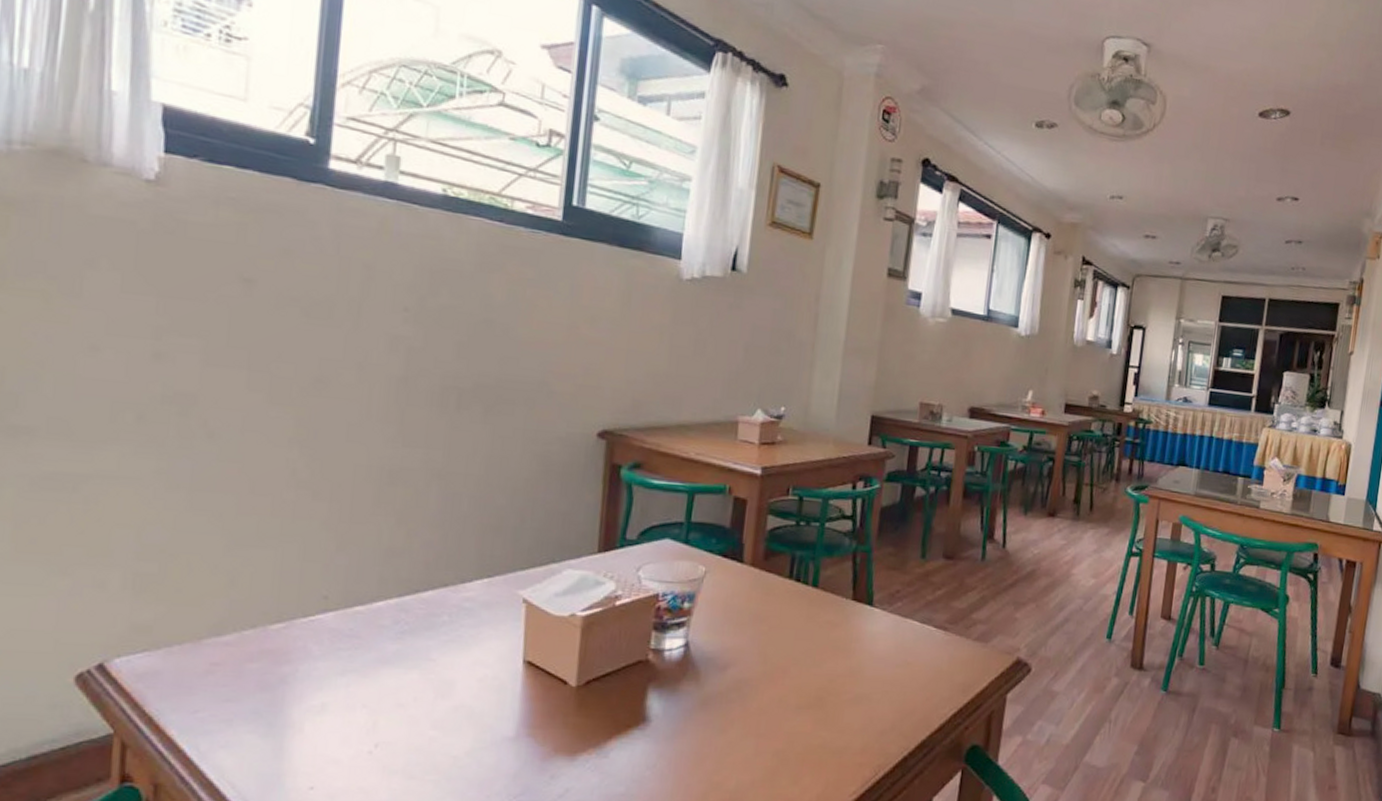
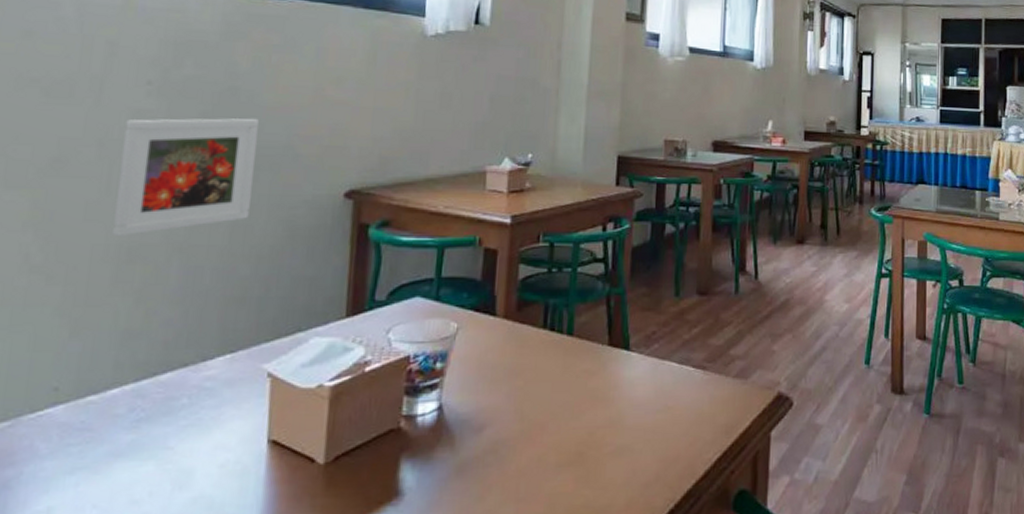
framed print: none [374,345,514,459] -> present [113,118,259,236]

